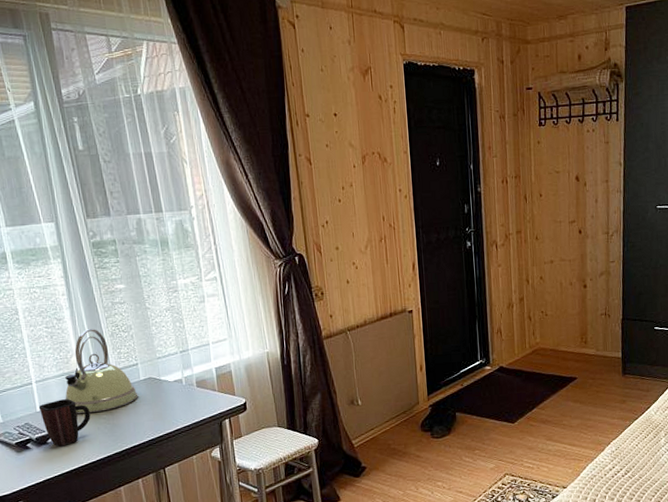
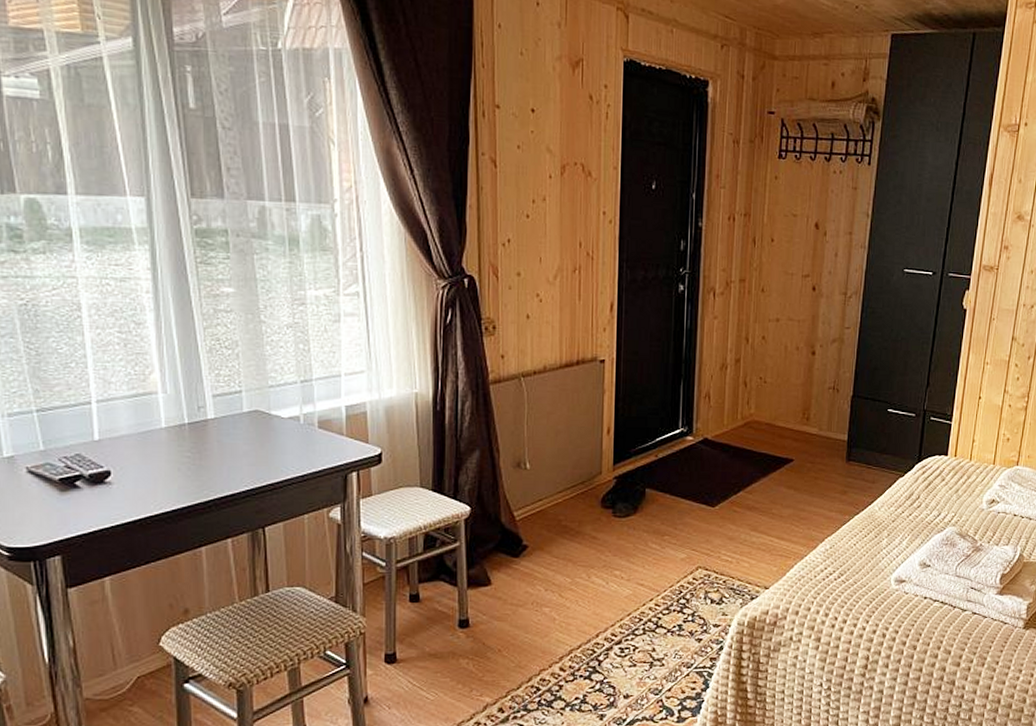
mug: present [38,399,91,447] -> none [97,427,169,489]
kettle: present [65,329,138,414] -> none [136,340,238,449]

